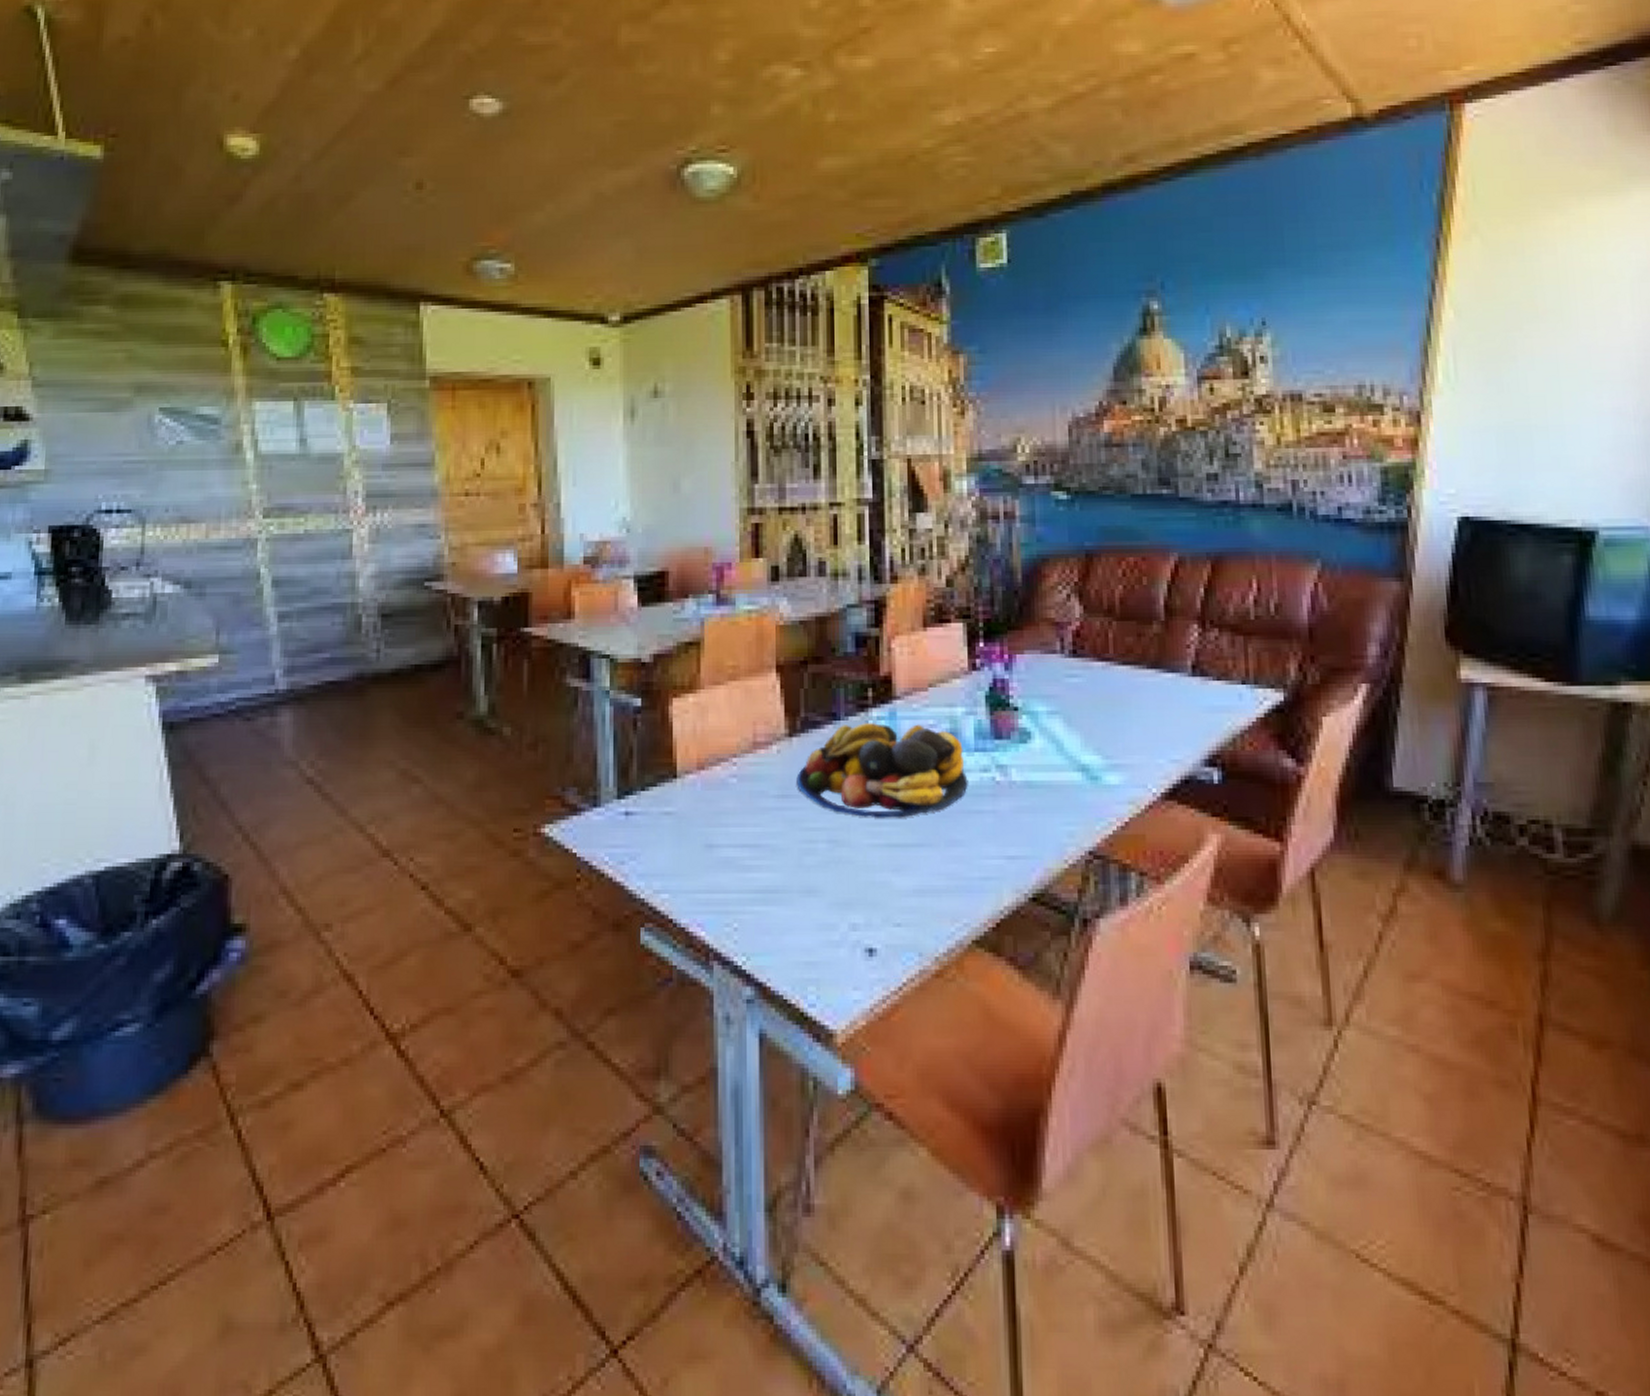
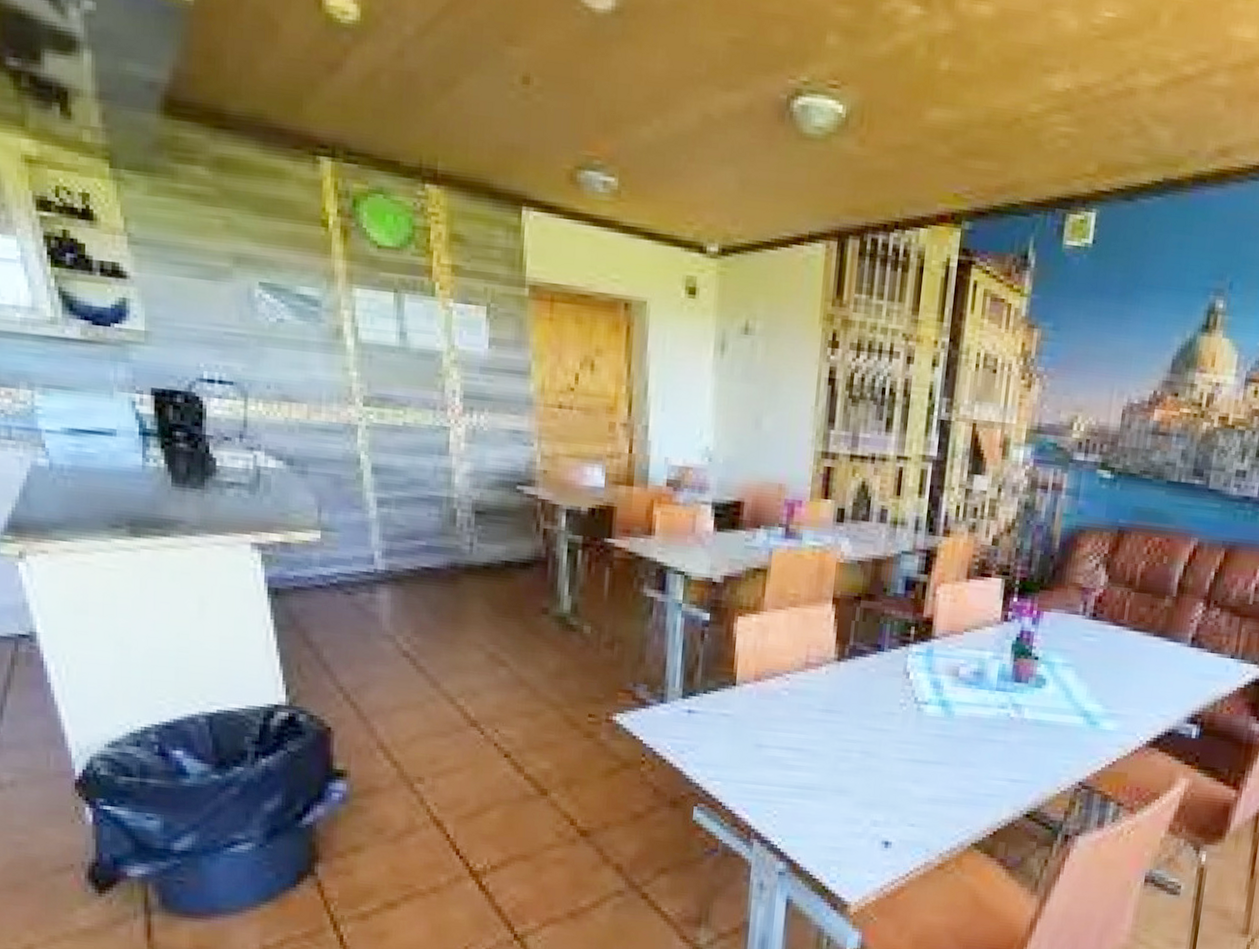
fruit bowl: present [797,723,968,818] -> none [840,656,987,740]

